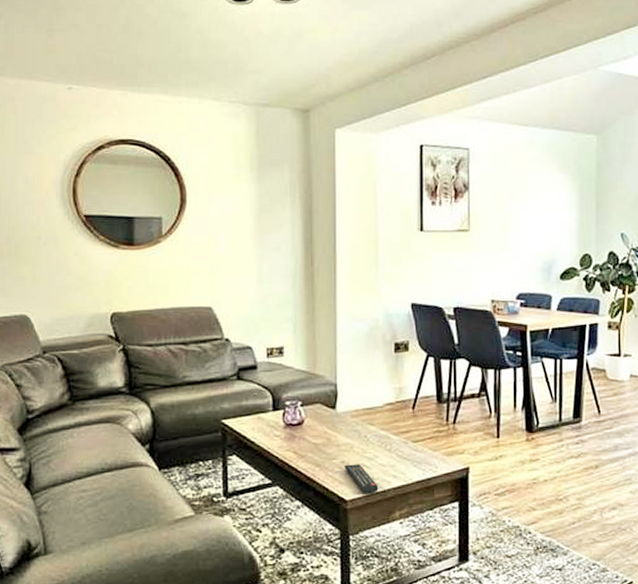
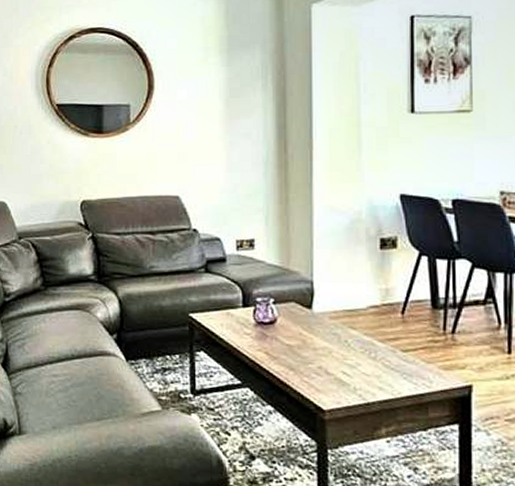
remote control: present [344,464,379,494] -> none [322,370,362,406]

